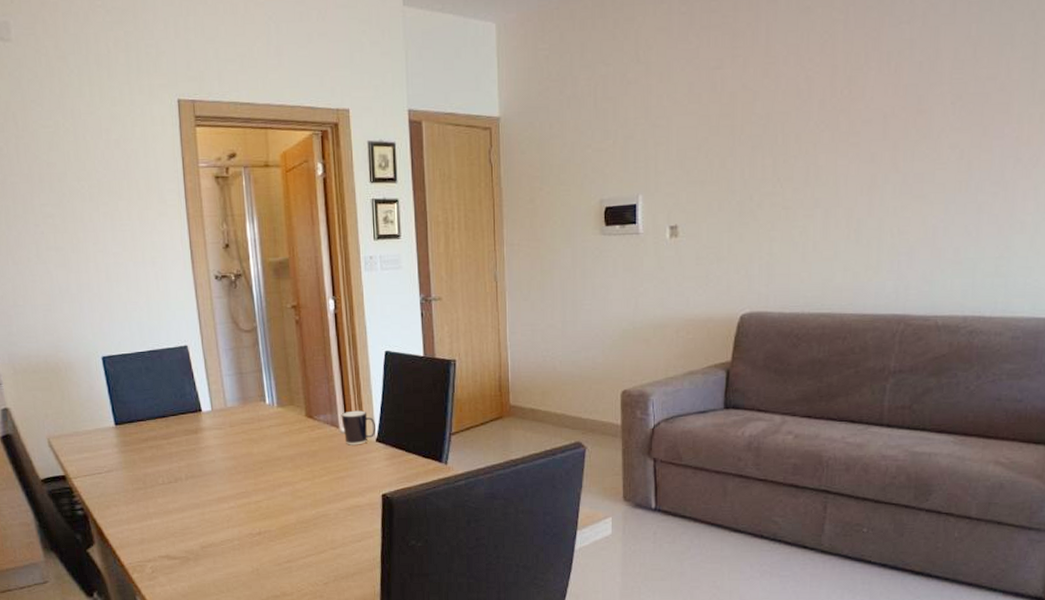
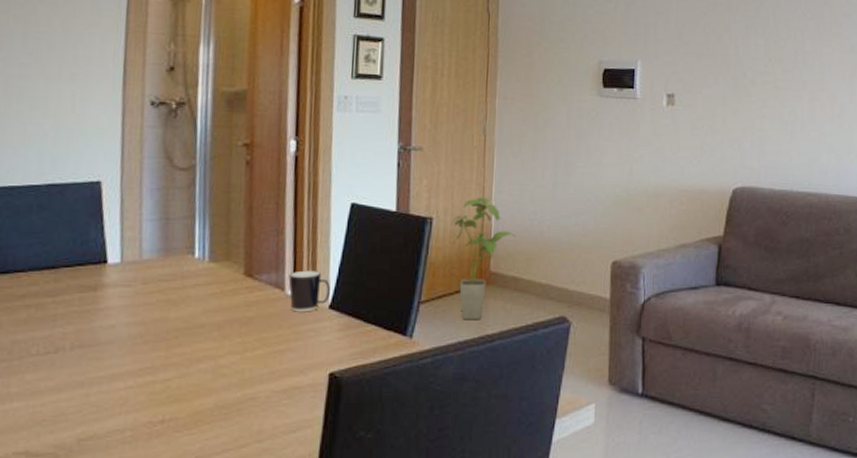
house plant: none [473,338,531,448] -> present [452,197,517,321]

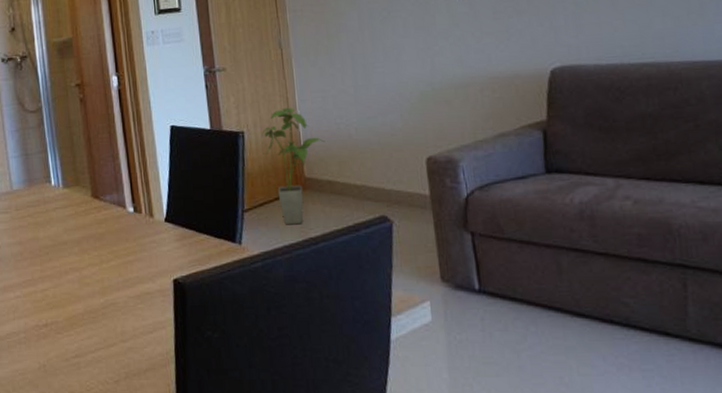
mug: present [288,270,331,312] -> none [127,188,165,227]

